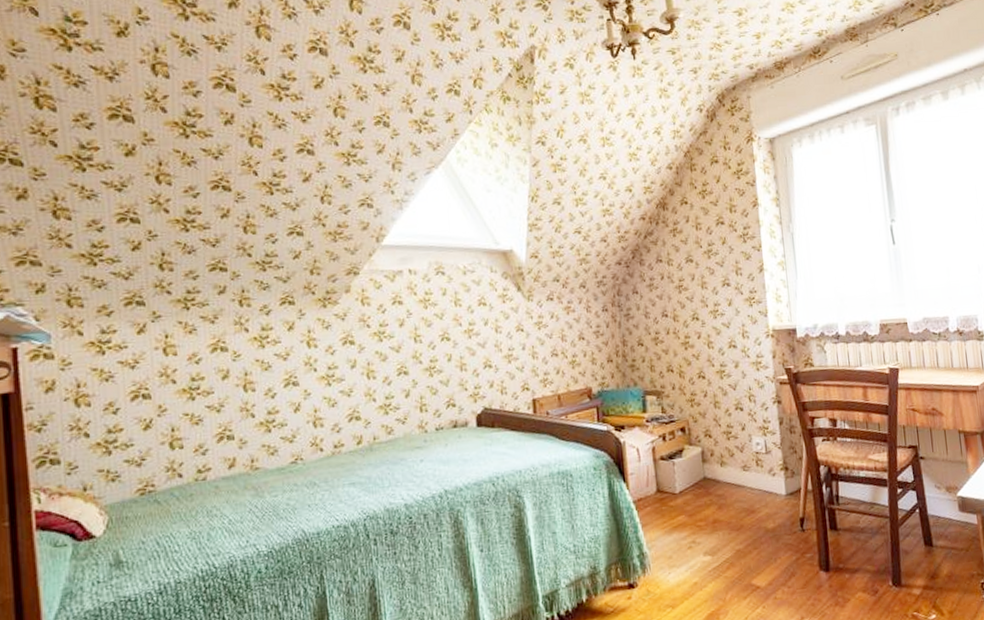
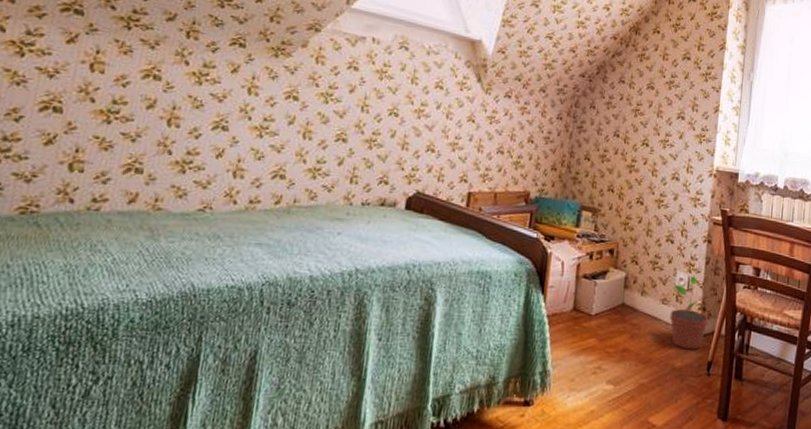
potted plant: none [752,437,793,511] -> present [670,275,709,350]

